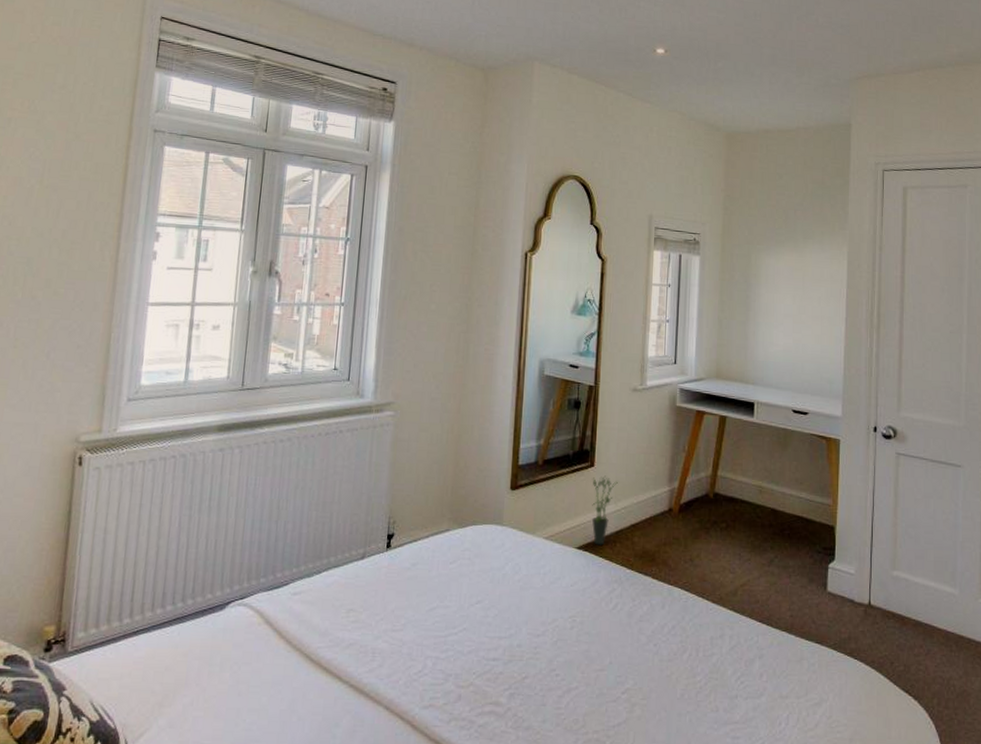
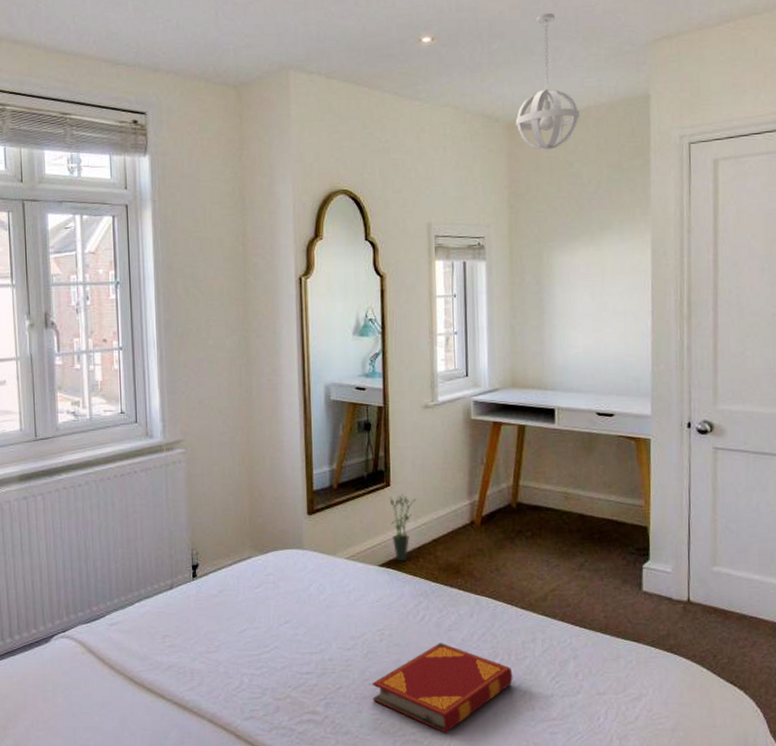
hardback book: none [557,634,700,733] -> present [371,643,513,733]
pendant light: none [734,42,791,161] -> present [515,12,580,150]

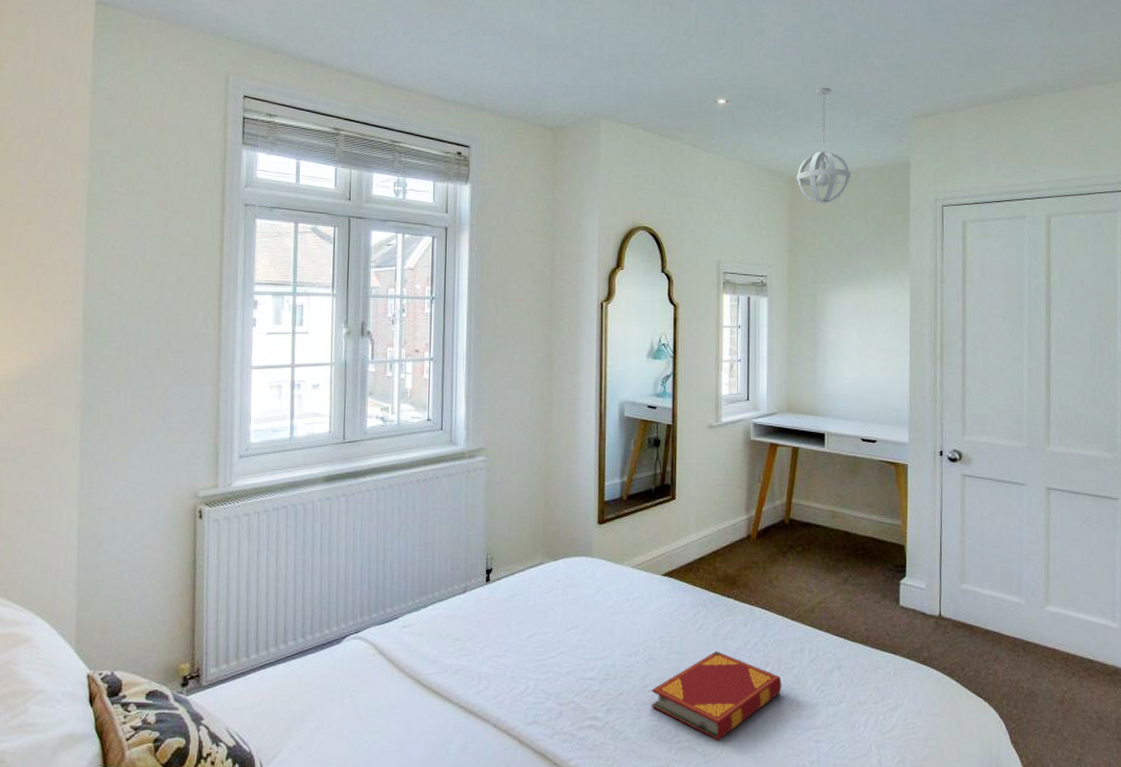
potted plant: present [389,494,416,562] -> none [674,507,698,572]

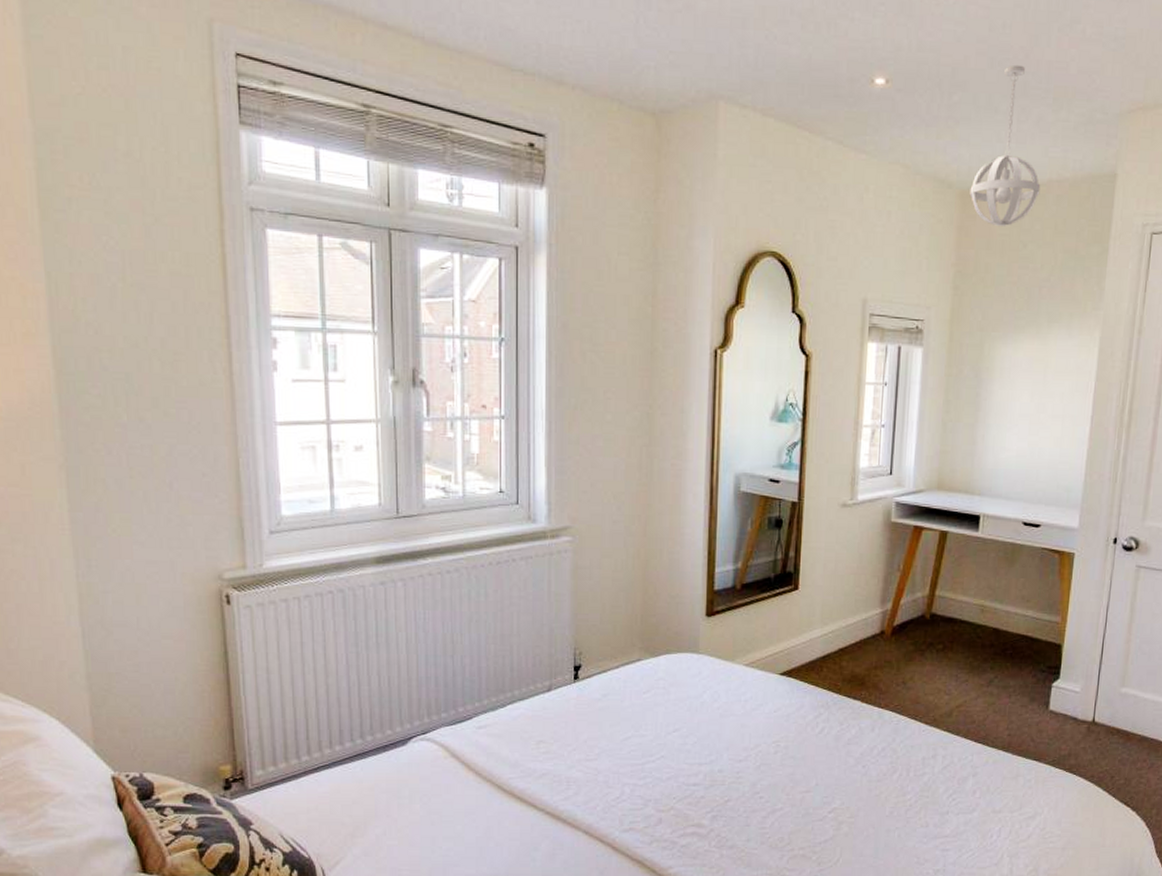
hardback book: present [651,651,782,740] -> none [762,756,910,848]

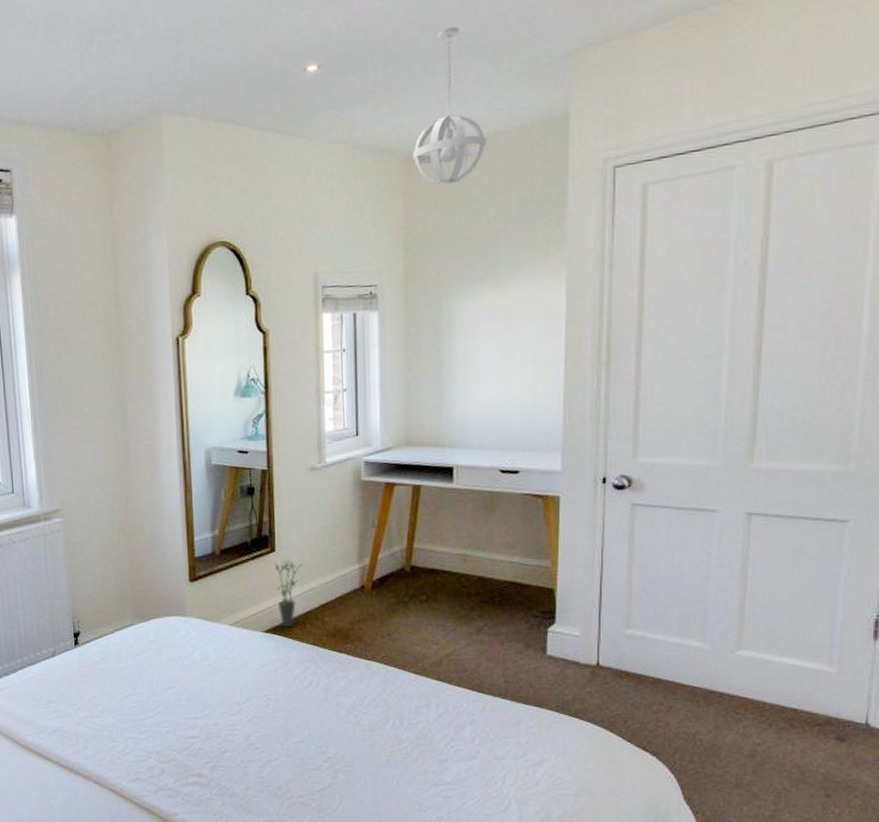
potted plant: none [796,598,825,671] -> present [274,559,302,628]

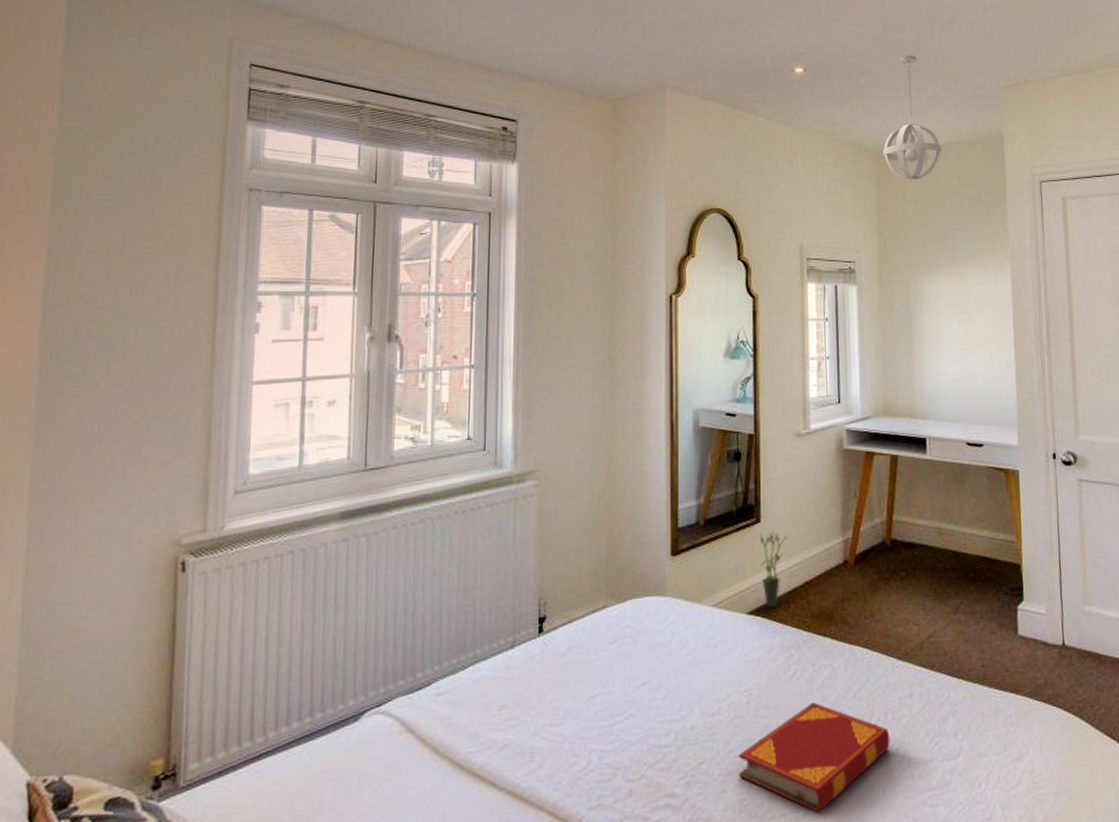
hardback book: none [257,708,405,796] -> present [738,702,890,813]

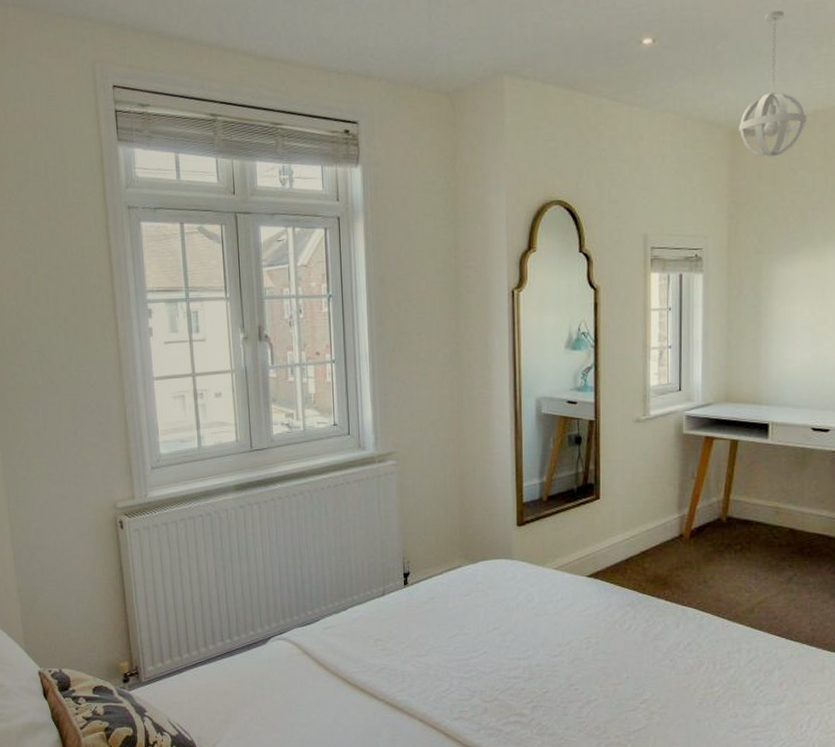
hardback book: present [738,702,890,813] -> none [577,651,717,737]
potted plant: present [759,531,787,608] -> none [598,507,625,573]

